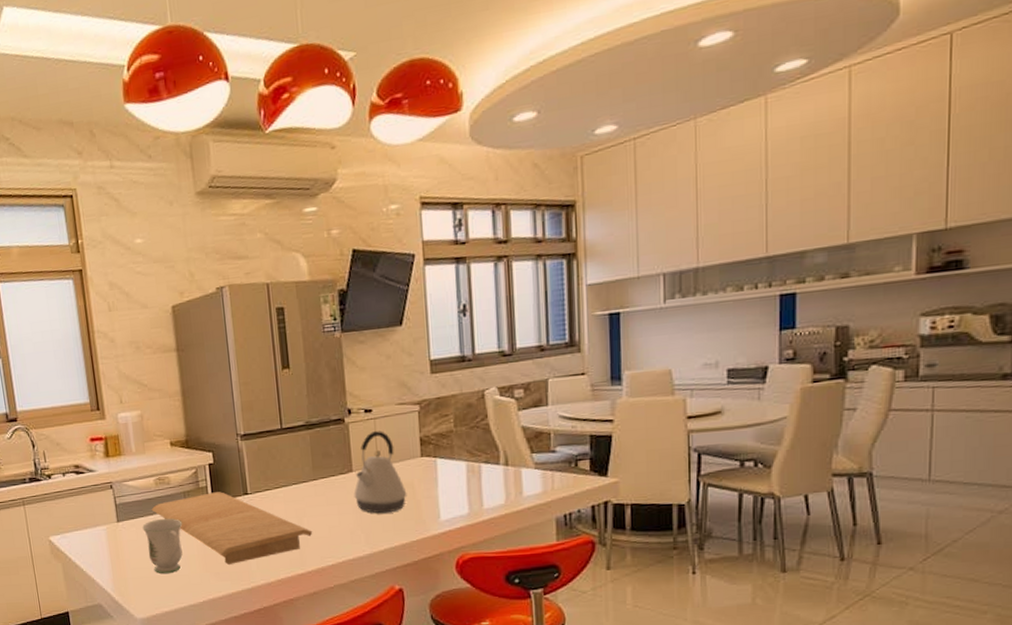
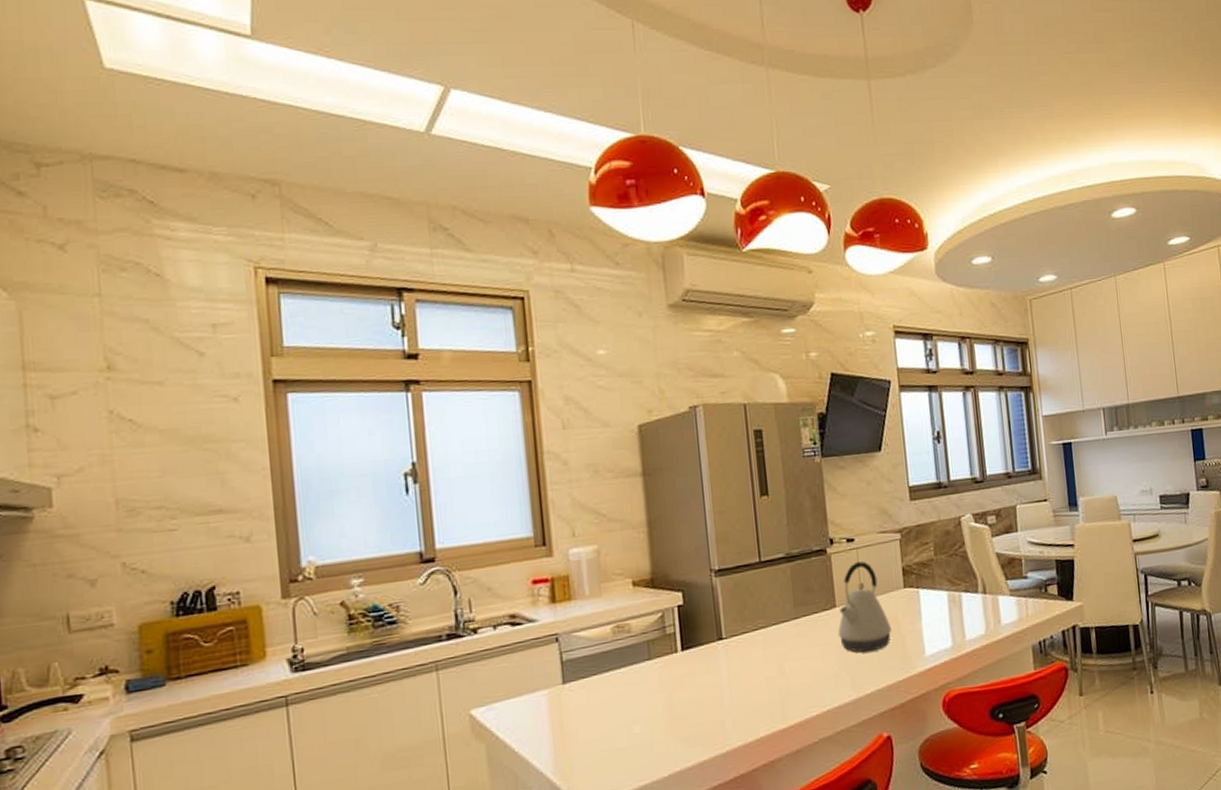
mug: present [142,518,183,574] -> none [595,674,645,746]
cutting board: present [151,492,313,565] -> none [607,638,795,726]

